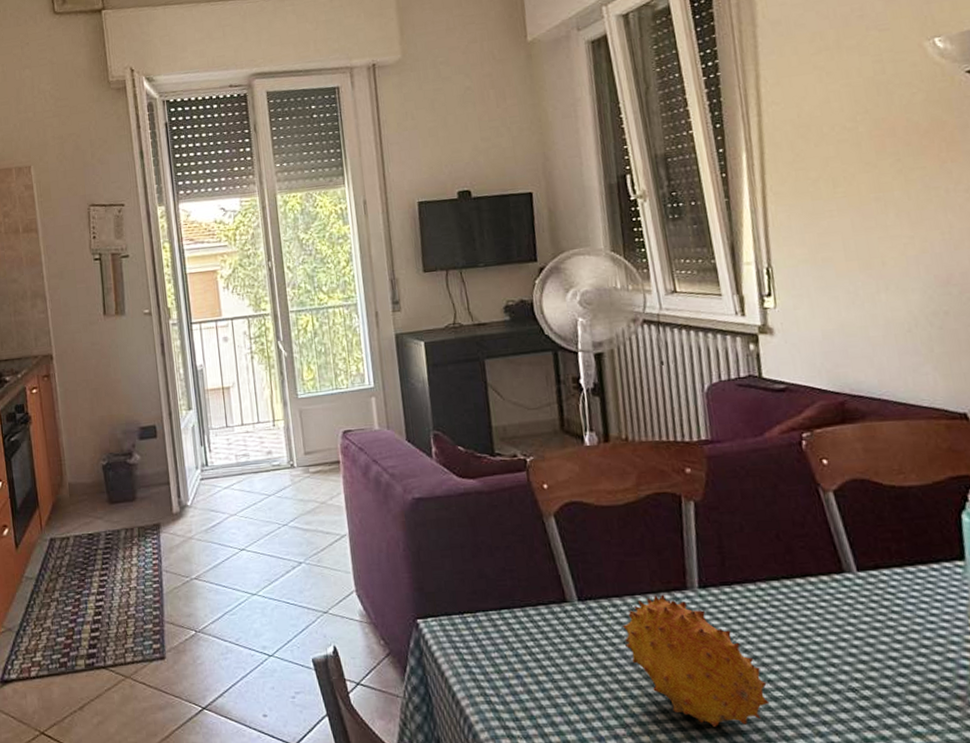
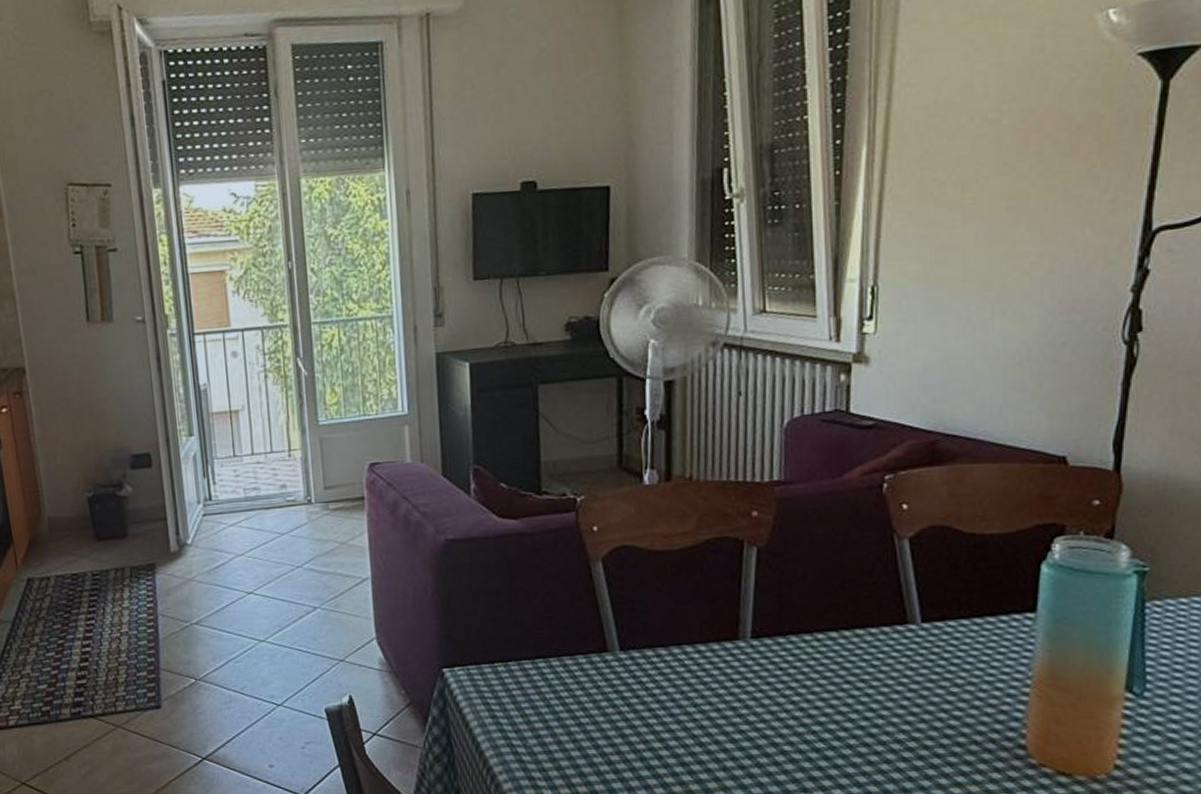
fruit: present [622,594,770,727] -> none [665,644,811,777]

